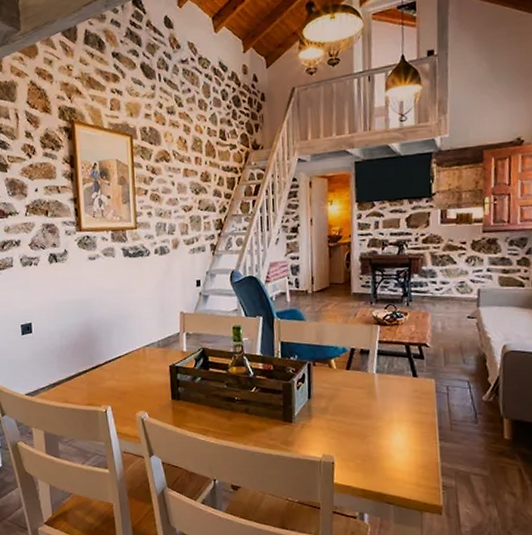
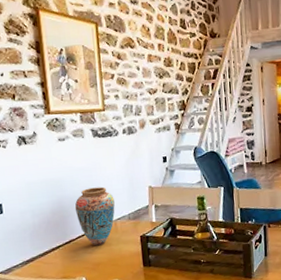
vase: none [102,310,144,374] -> present [74,186,115,246]

